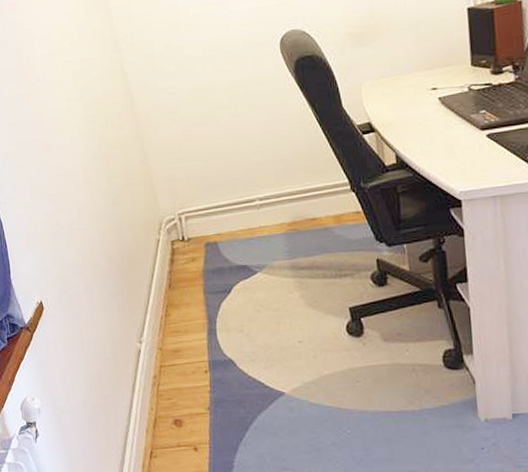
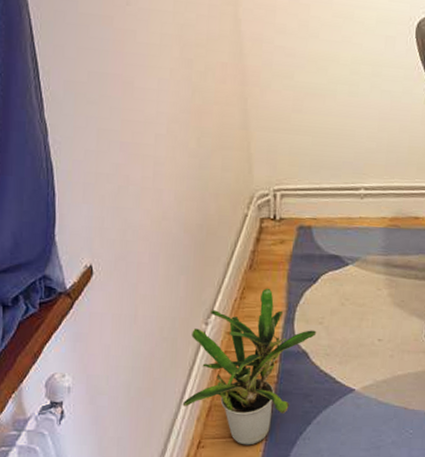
potted plant: none [129,303,239,453] -> present [182,288,317,446]

